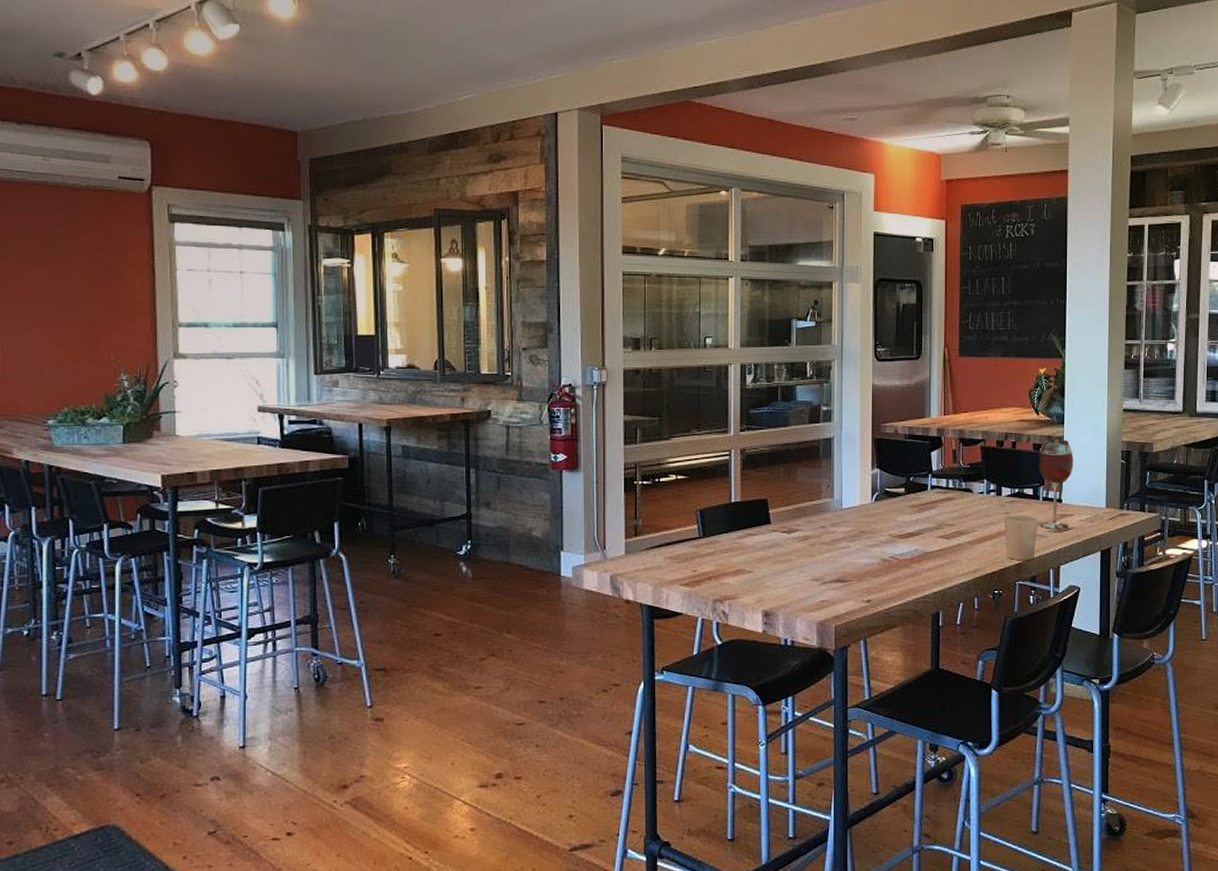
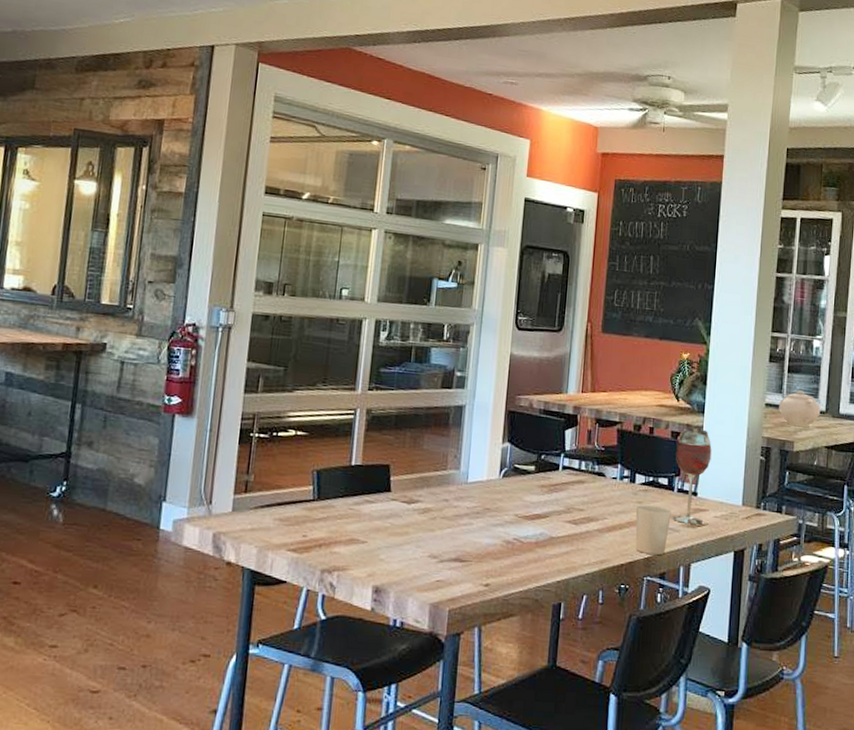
teapot: none [1137,394,1178,429] -> present [779,390,821,428]

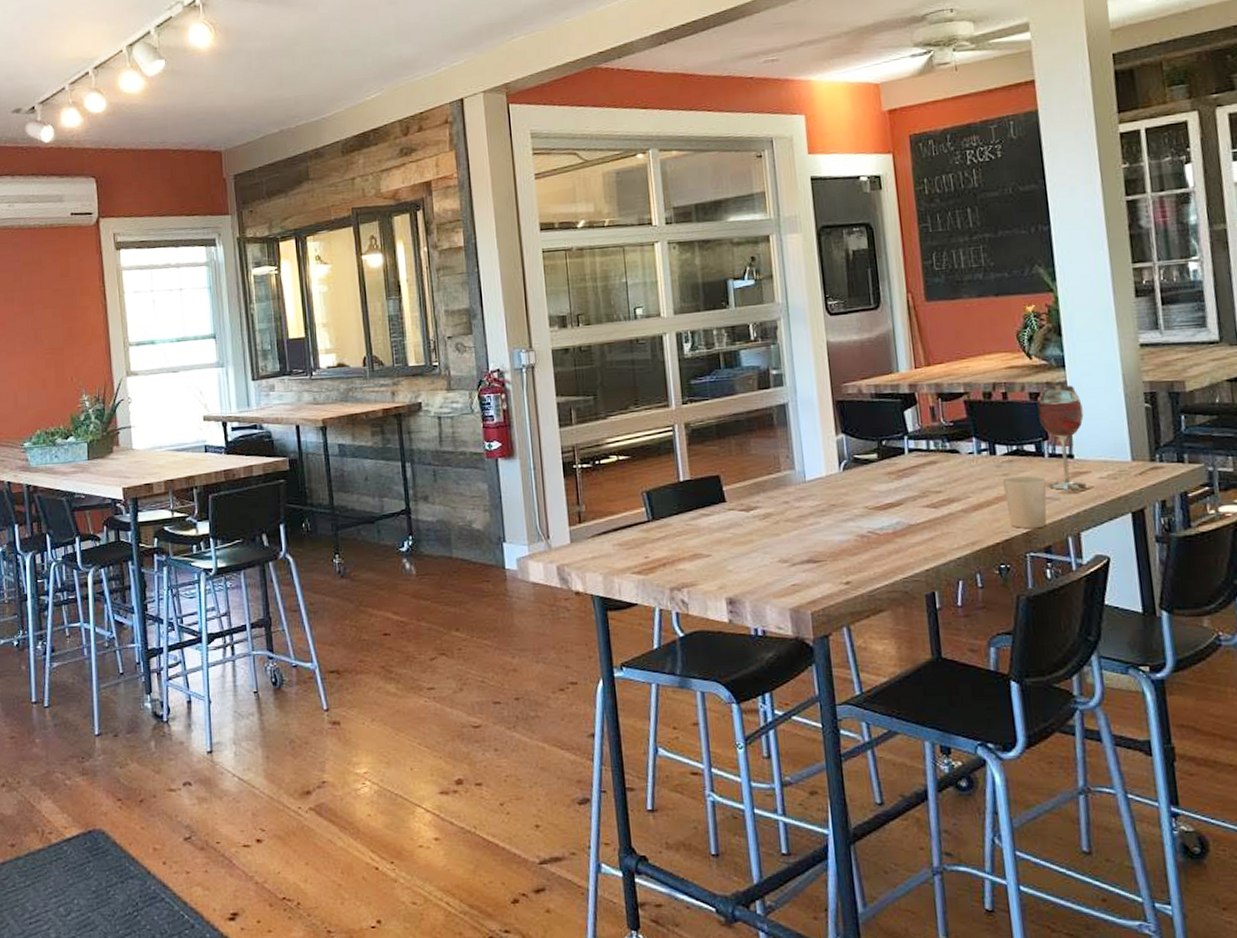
teapot: present [779,390,821,428] -> none [1157,322,1214,364]

